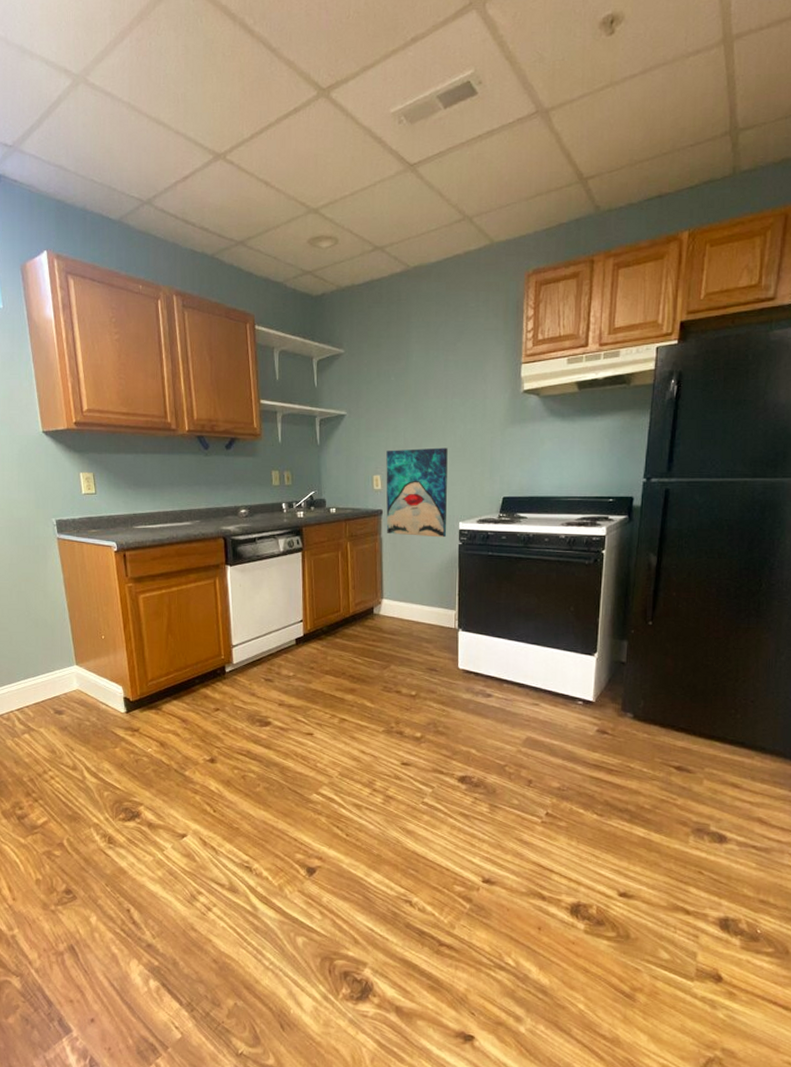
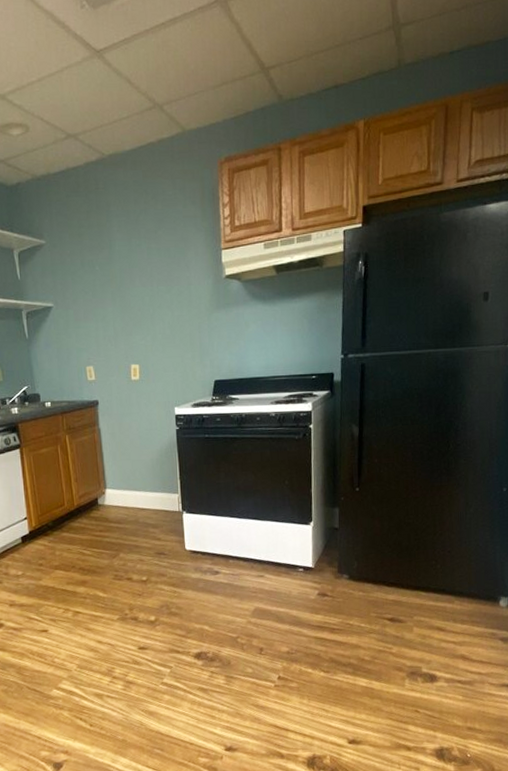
wall art: present [386,447,448,538] -> none [97,335,164,424]

